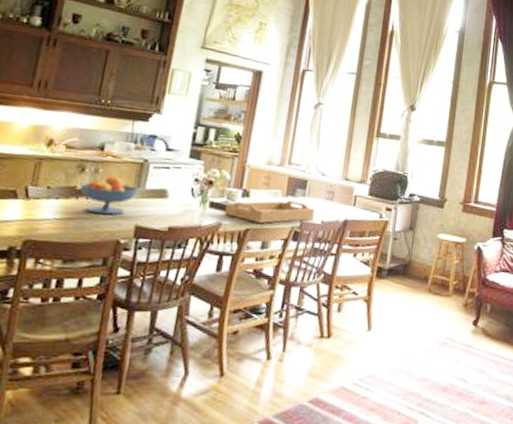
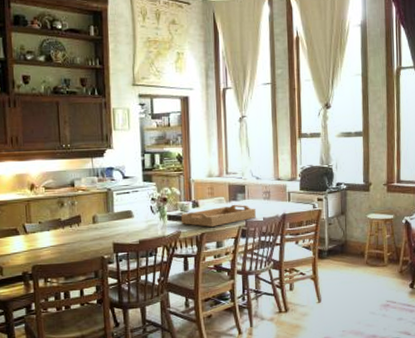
fruit bowl: present [80,176,140,215] -> none [63,206,109,238]

